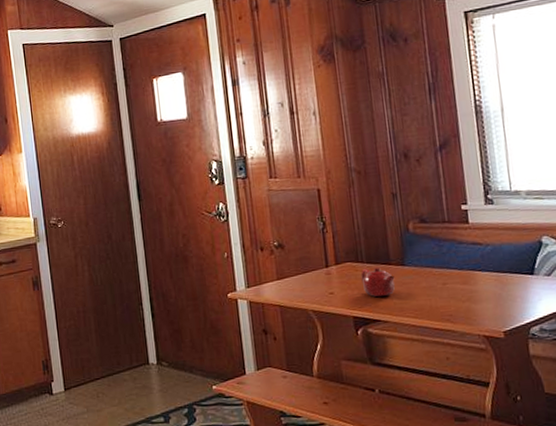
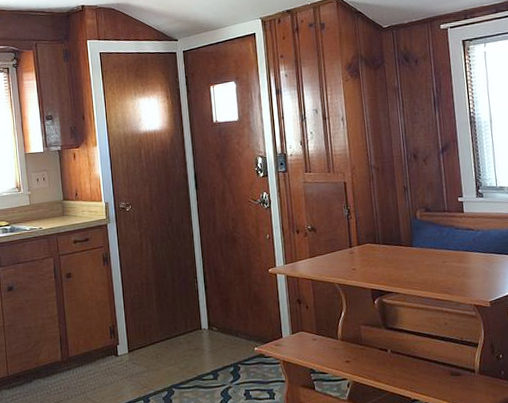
teapot: present [361,266,395,297] -> none [378,247,405,273]

